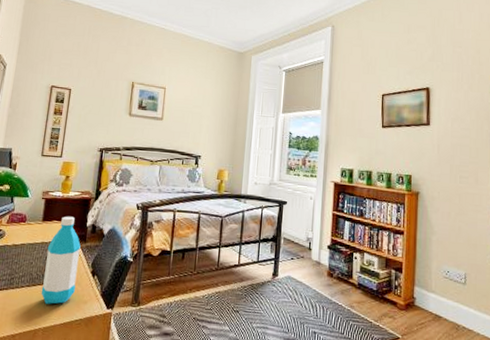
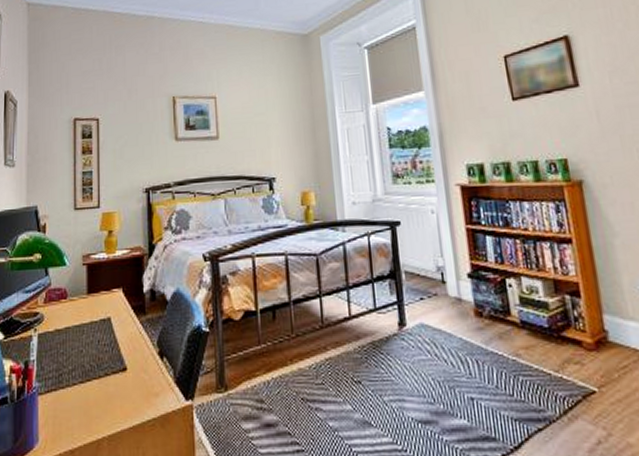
water bottle: present [41,216,81,304] -> none [98,282,141,403]

